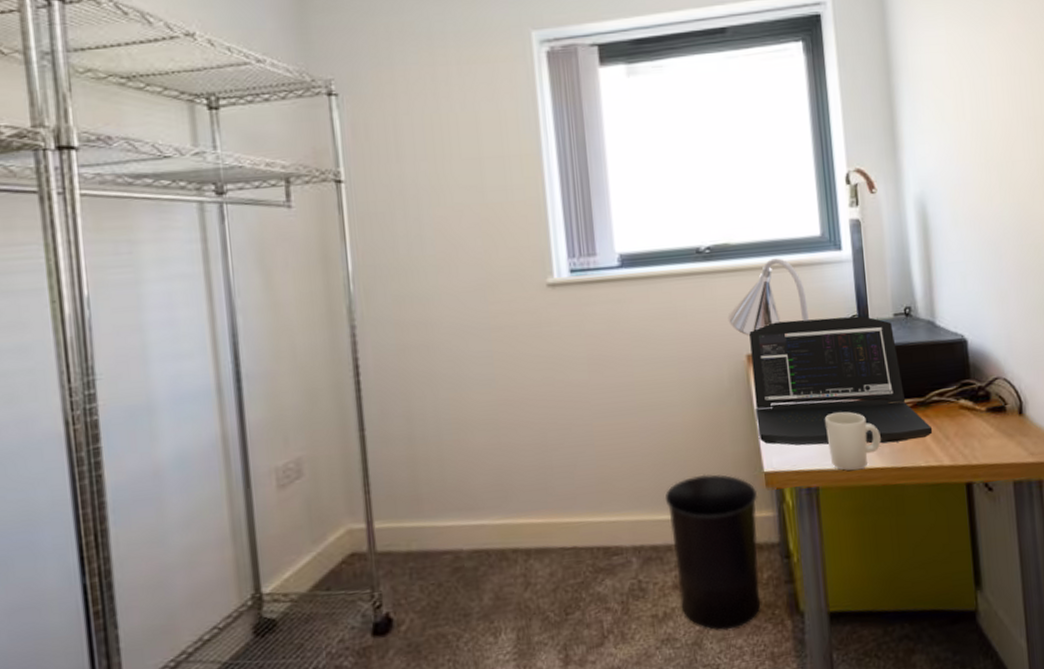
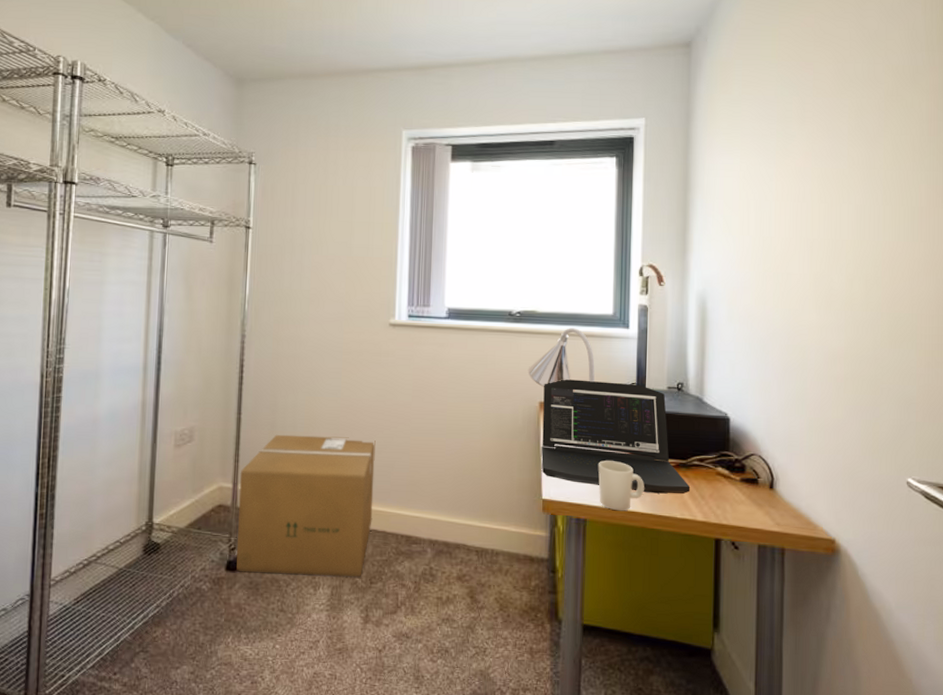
box: none [374,435,558,635] -> present [236,434,376,577]
waste bin: present [664,474,761,631] -> none [459,492,535,622]

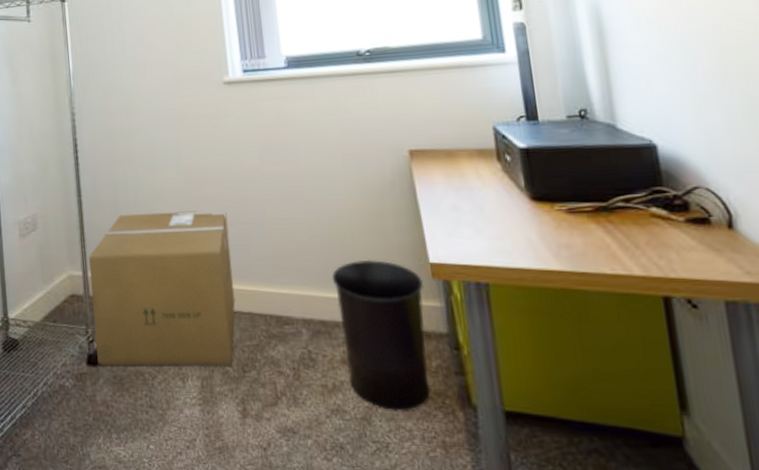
waste bin: none [459,492,535,622] -> present [331,259,430,411]
table lamp: present [528,328,595,387] -> none [388,60,472,133]
laptop: present [541,379,691,495] -> none [411,117,619,246]
mug: present [598,460,644,511] -> none [493,211,557,271]

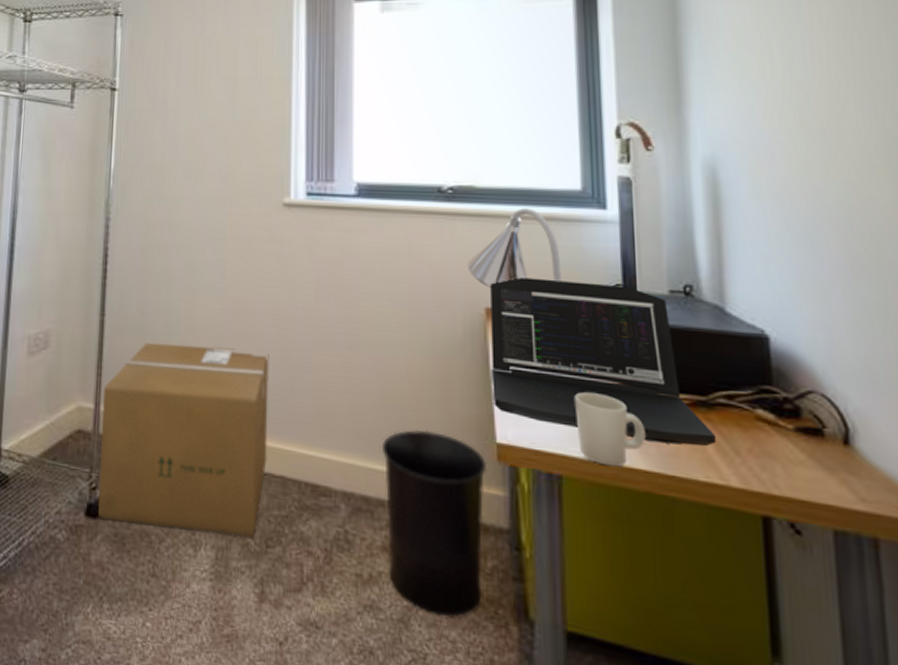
table lamp: none [388,60,472,133] -> present [467,208,561,288]
laptop: none [411,117,619,246] -> present [490,277,717,447]
mug: none [493,211,557,271] -> present [575,392,646,467]

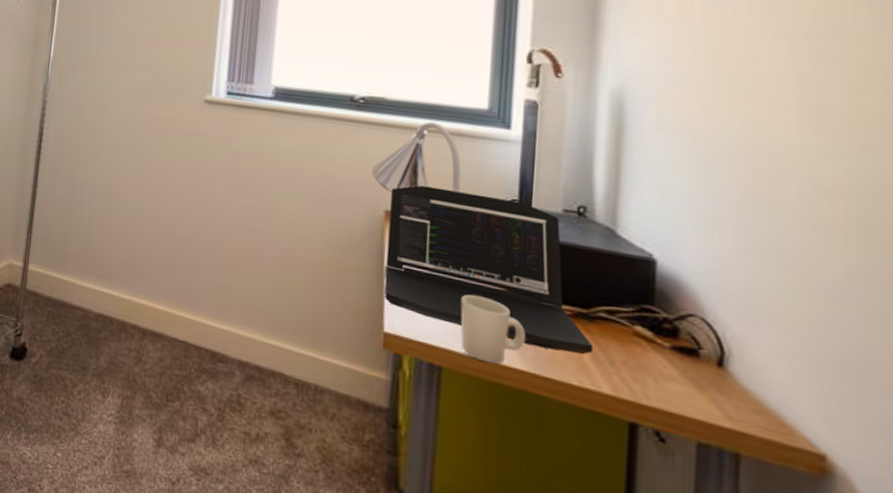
box: present [98,342,269,537] -> none [21,213,182,391]
waste bin: present [381,430,488,617] -> none [274,313,374,478]

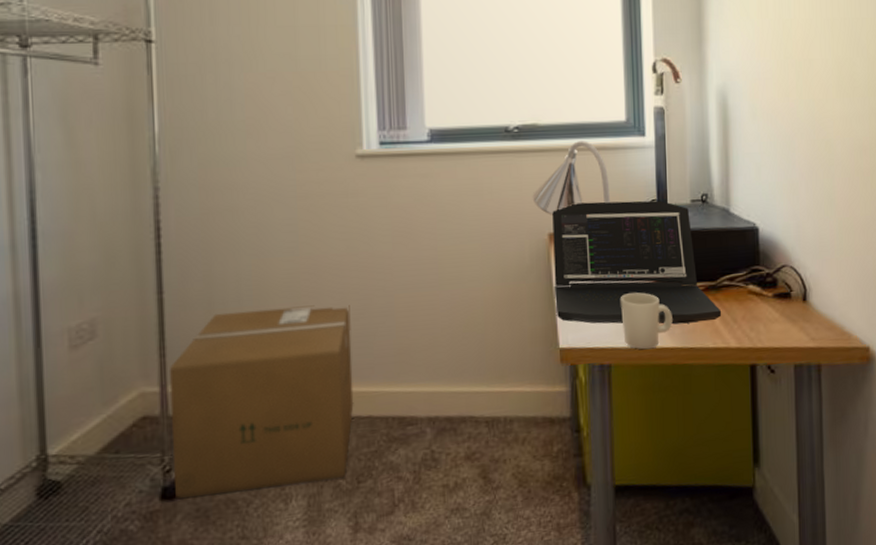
box: none [21,213,182,391] -> present [169,305,354,500]

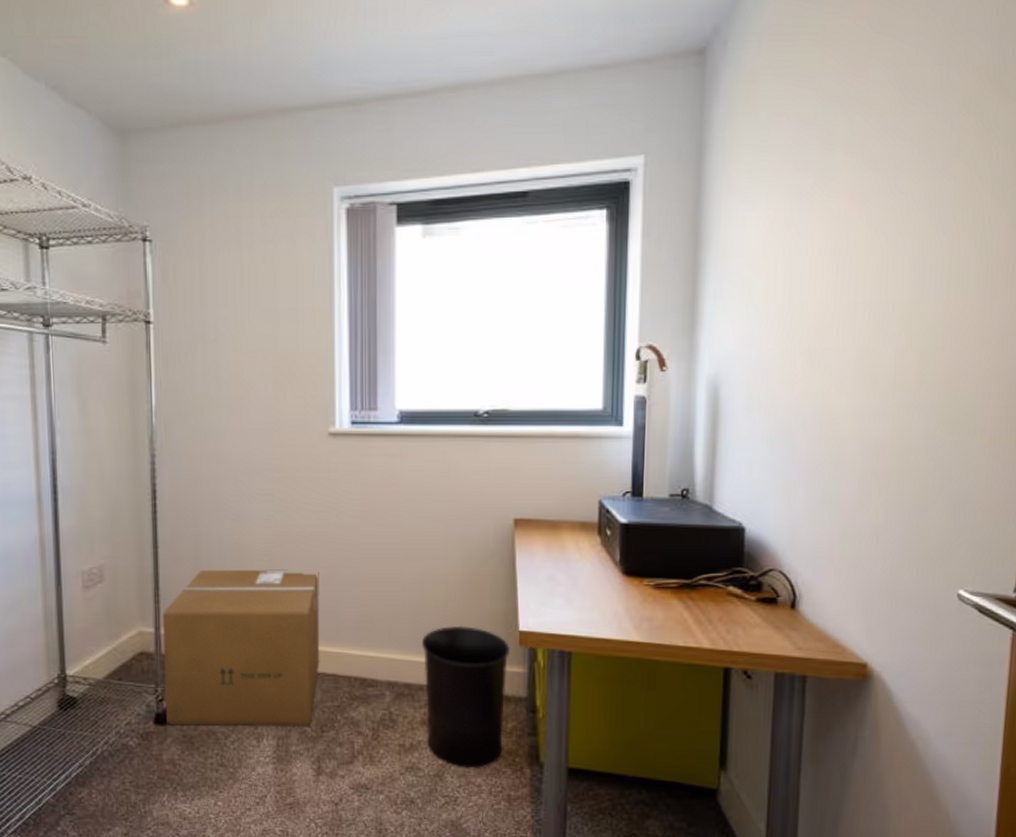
waste bin: none [461,348,553,501] -> present [421,625,511,769]
table lamp: present [532,141,610,215] -> none [499,428,581,501]
laptop: present [552,200,722,324] -> none [517,490,696,619]
mug: present [621,292,673,350] -> none [585,584,640,641]

